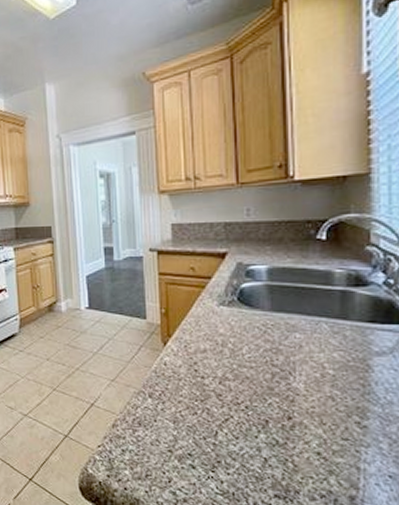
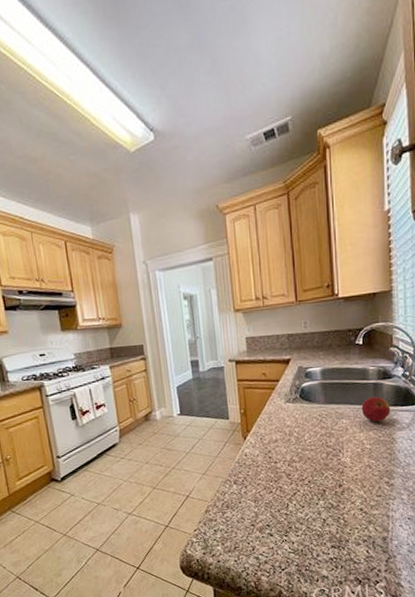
apple: none [322,307,365,342] -> present [361,396,391,422]

